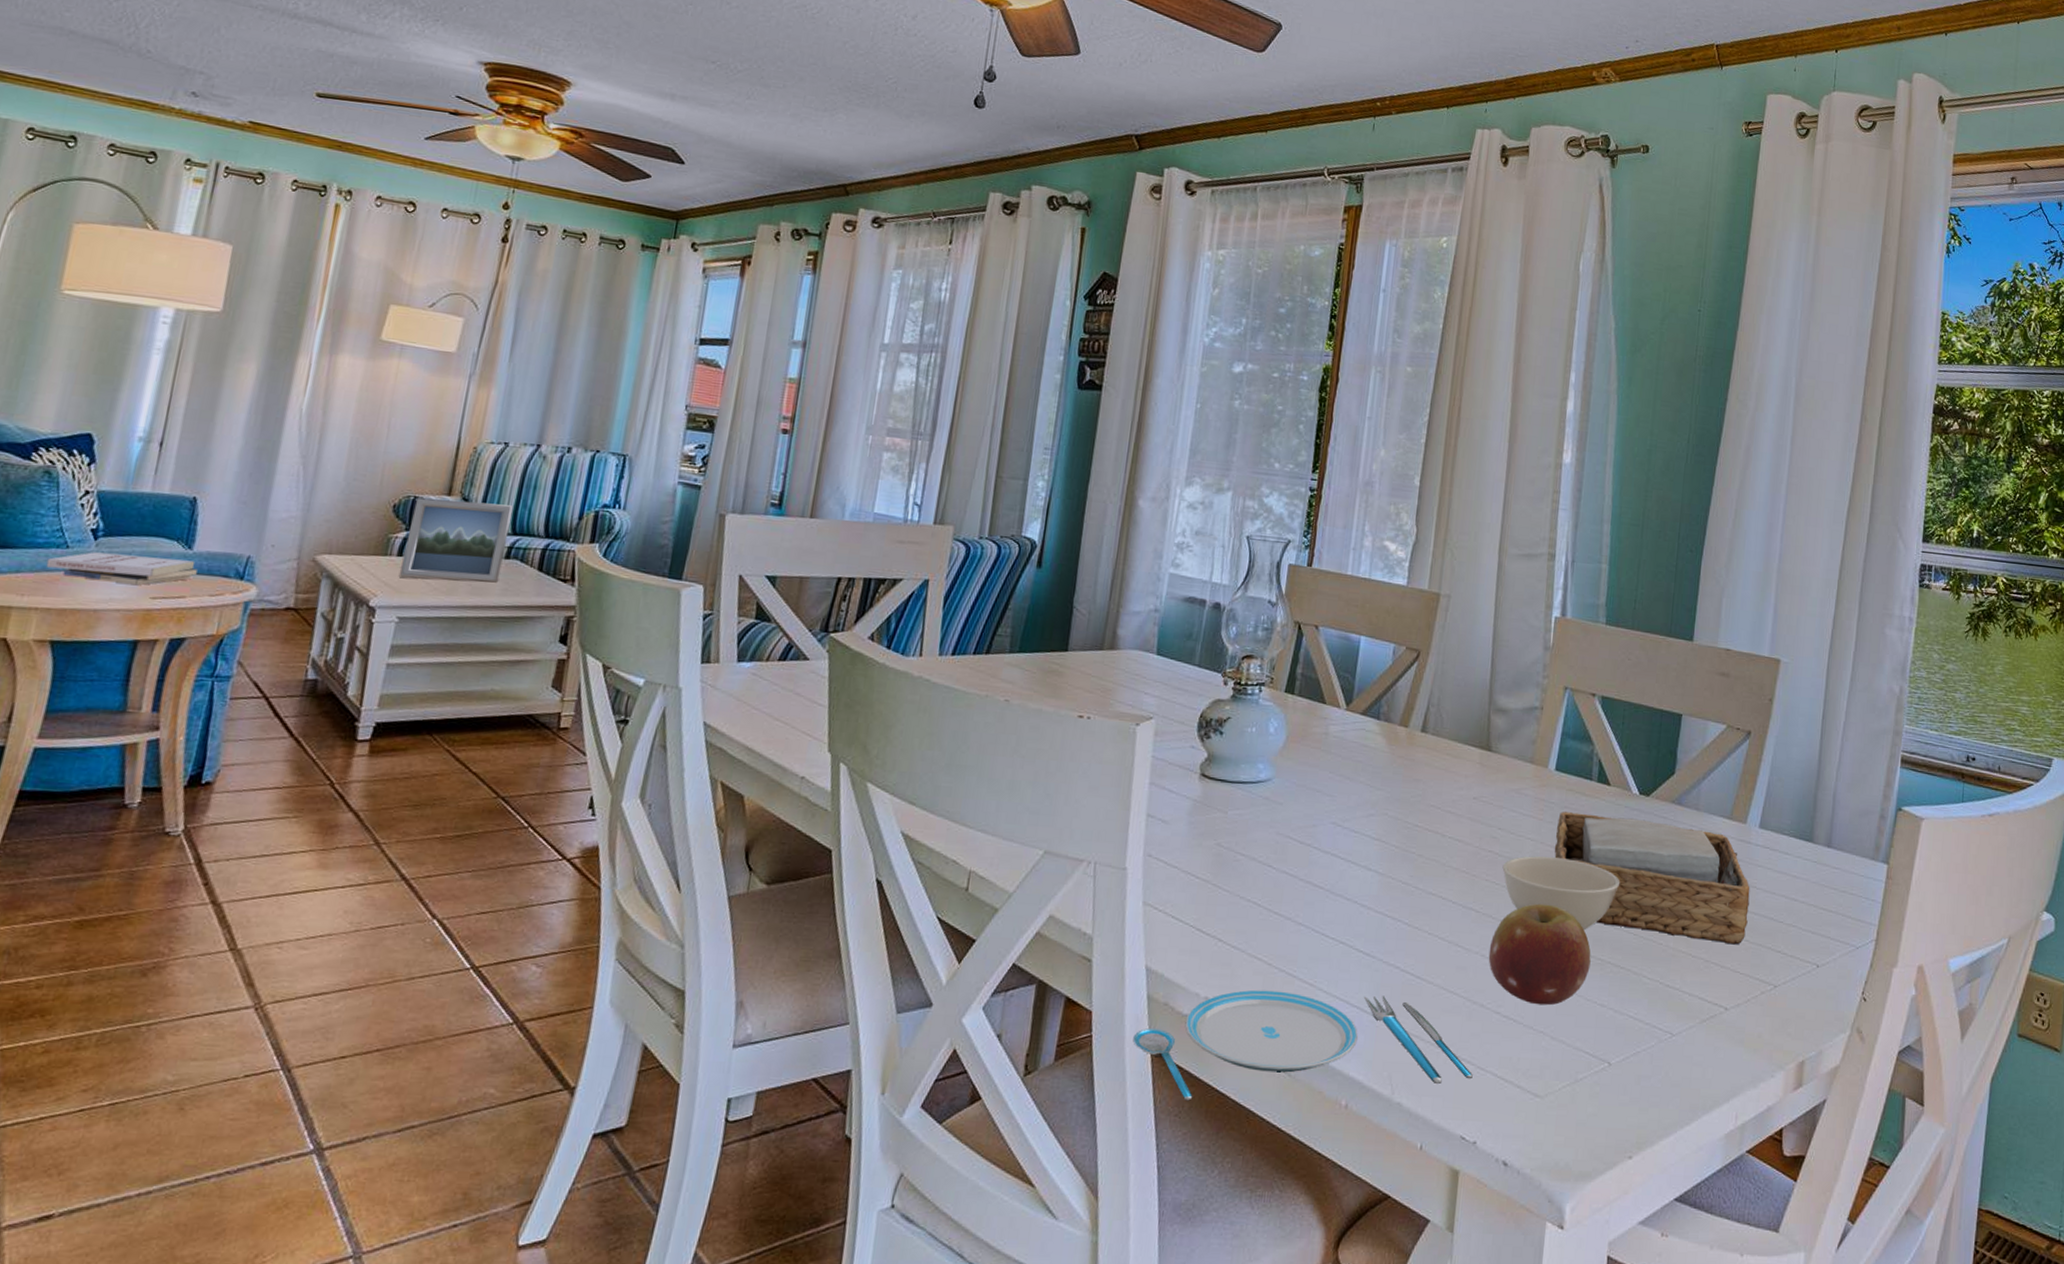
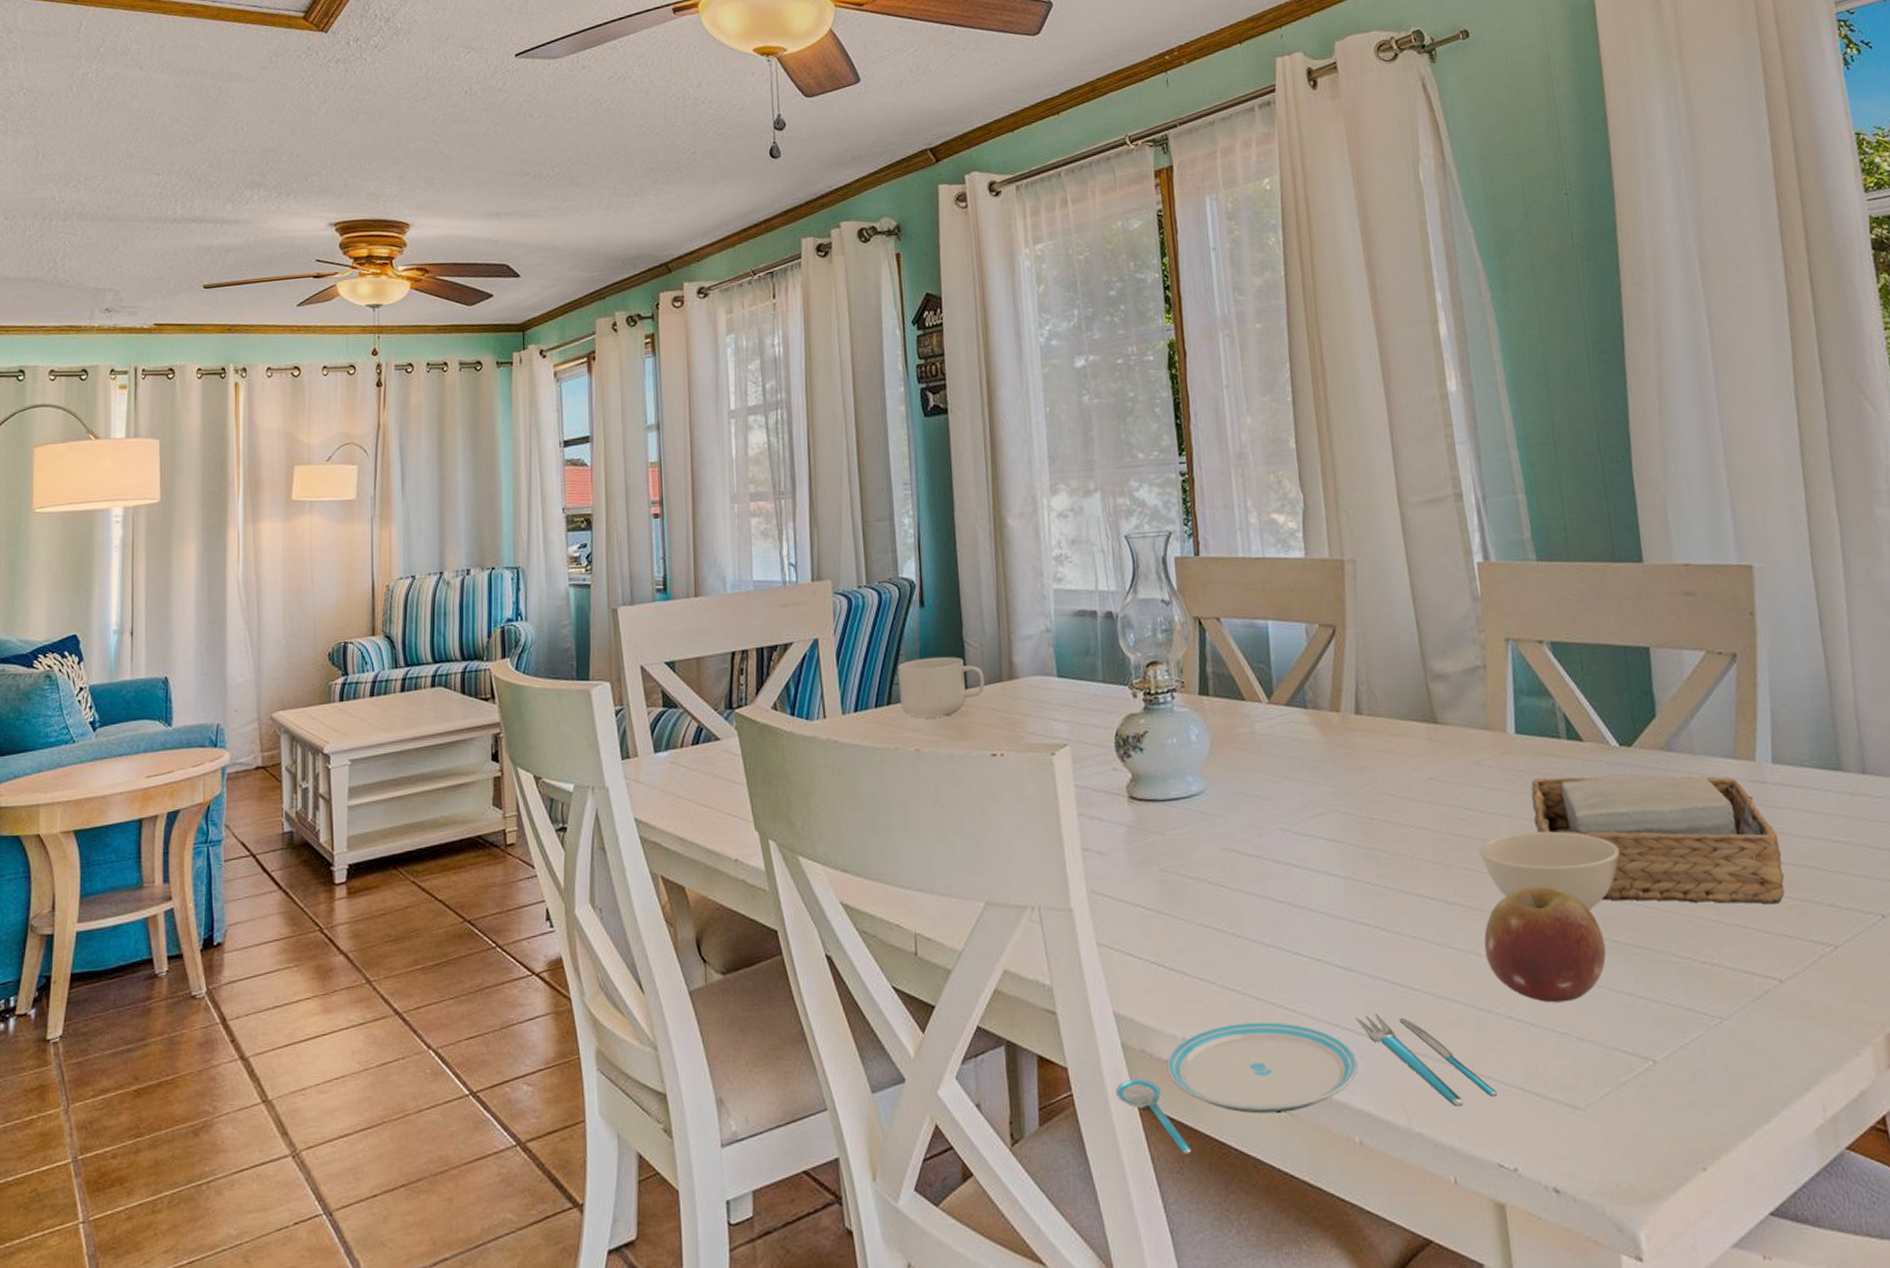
books: present [46,552,198,586] -> none [60,737,179,769]
picture frame: present [398,498,514,583] -> none [343,635,430,721]
cup: none [999,615,1087,674] -> present [898,656,985,719]

